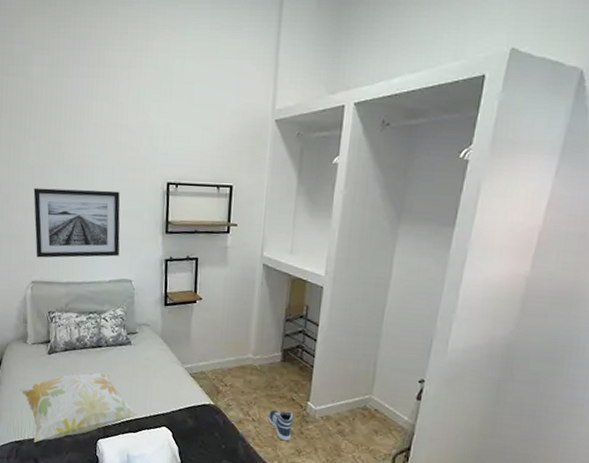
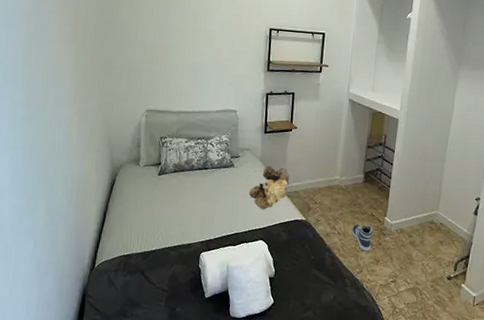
decorative pillow: present [20,371,140,443] -> none [131,191,239,256]
wall art: present [33,187,120,258] -> none [151,28,229,90]
teddy bear: none [148,342,195,393] -> present [248,165,290,210]

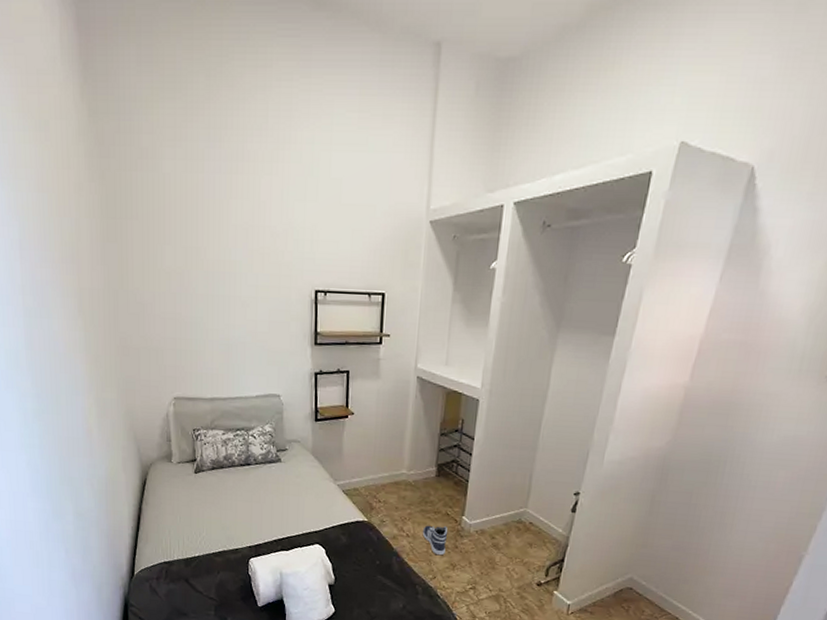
teddy bear: present [248,165,290,210] -> none [300,459,348,510]

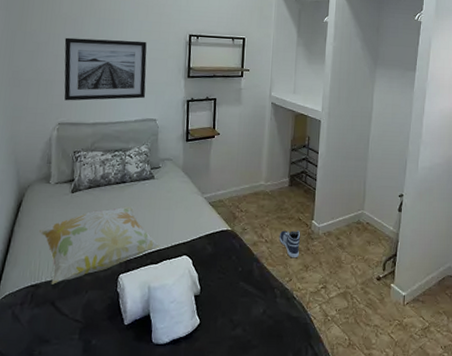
decorative pillow: none [167,490,292,563] -> present [39,206,161,284]
wall art: none [171,296,267,373] -> present [64,37,147,101]

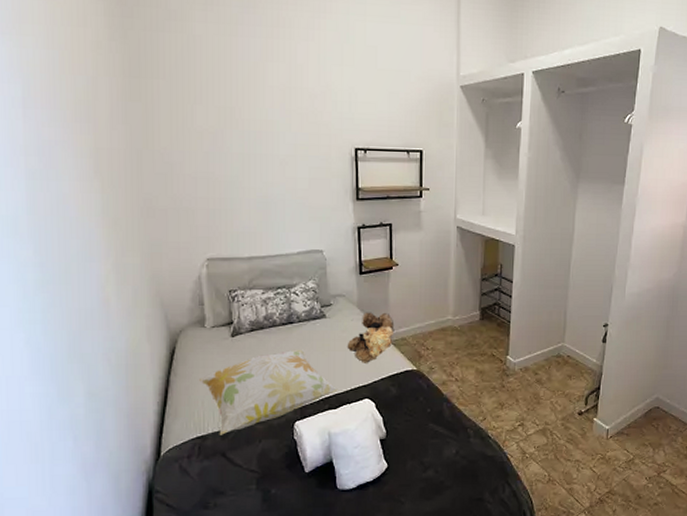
wall art: present [64,37,147,101] -> none [203,156,308,232]
teddy bear: none [170,175,214,222] -> present [347,312,395,363]
sneaker: present [279,230,301,259] -> none [470,367,495,397]

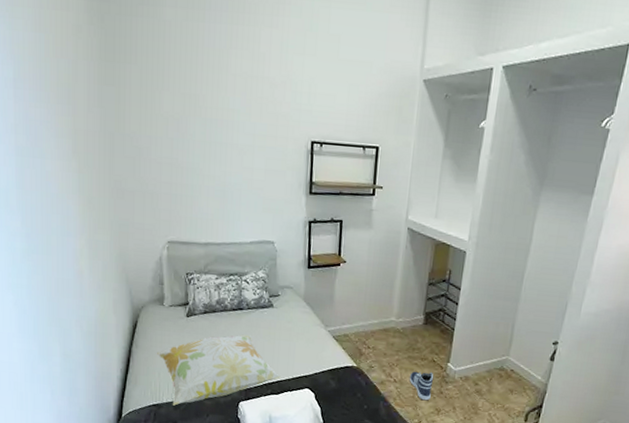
teddy bear: present [347,312,395,363] -> none [291,305,338,355]
sneaker: none [470,367,495,397] -> present [409,371,434,401]

